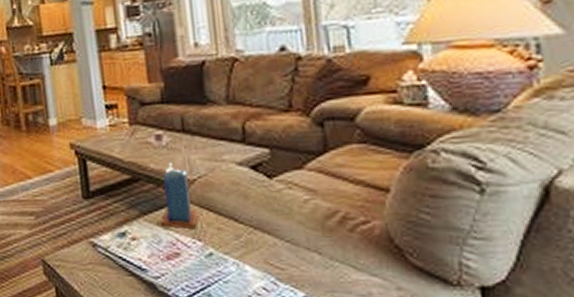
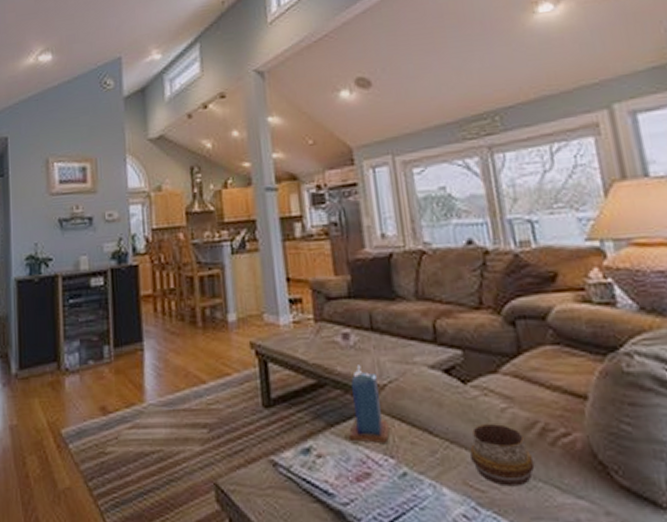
decorative bowl: none [272,213,333,265] -> present [470,424,535,487]

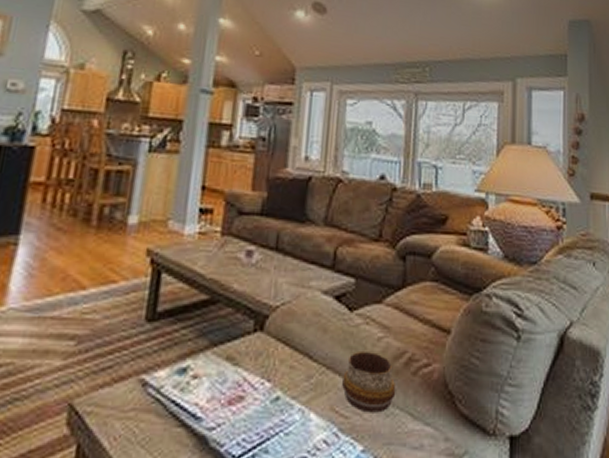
candle: present [349,365,389,443] -> none [231,284,273,366]

